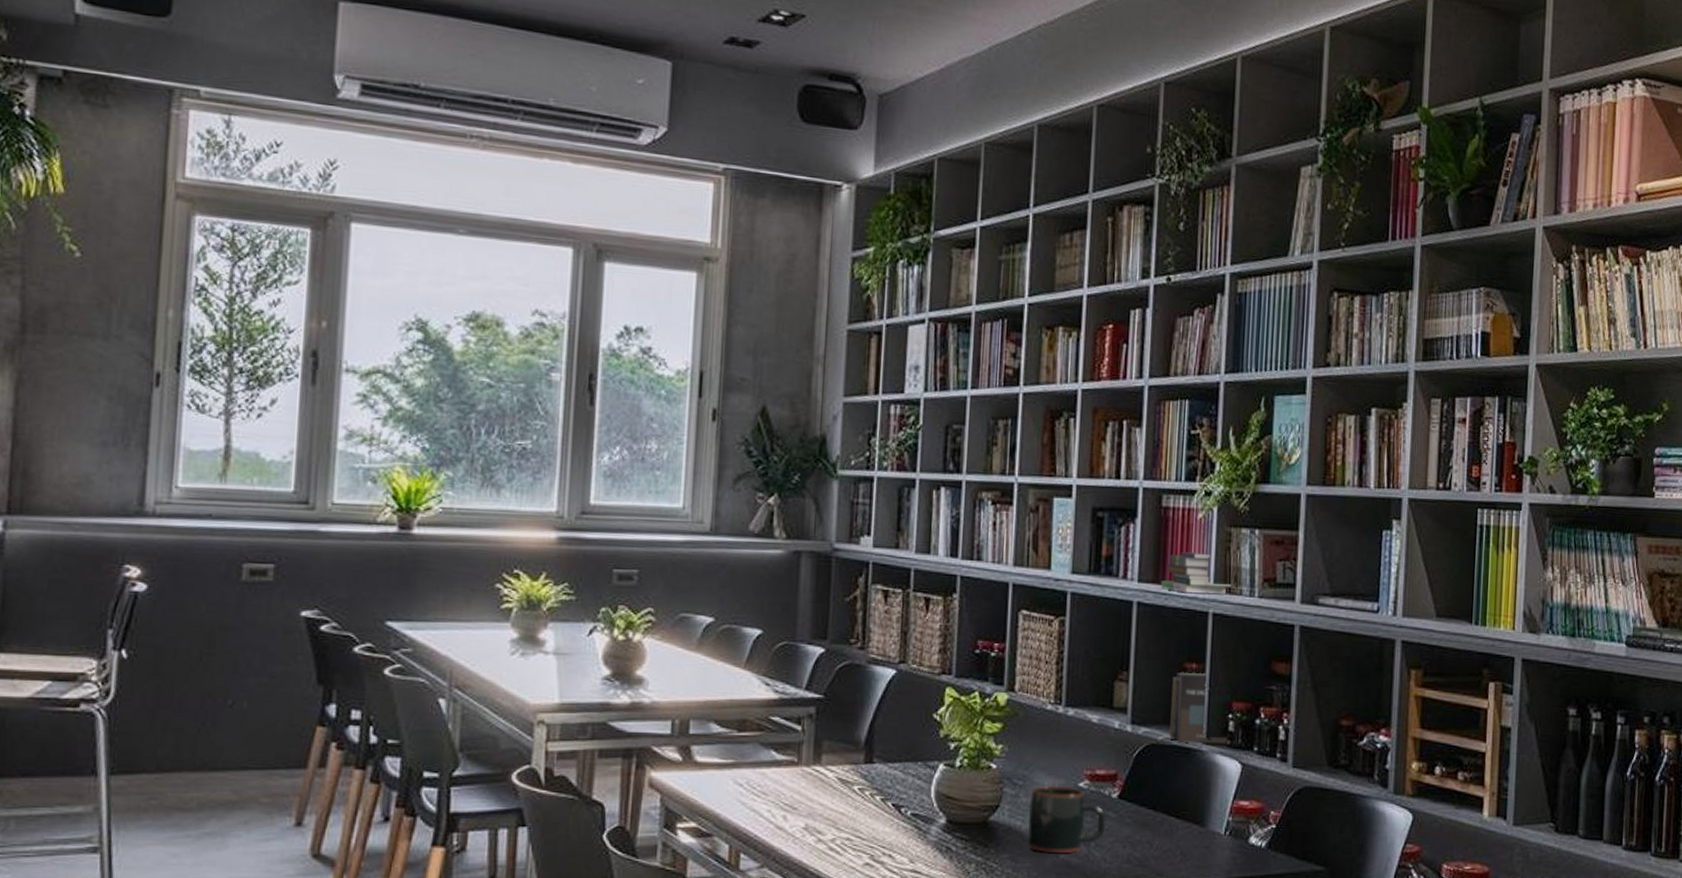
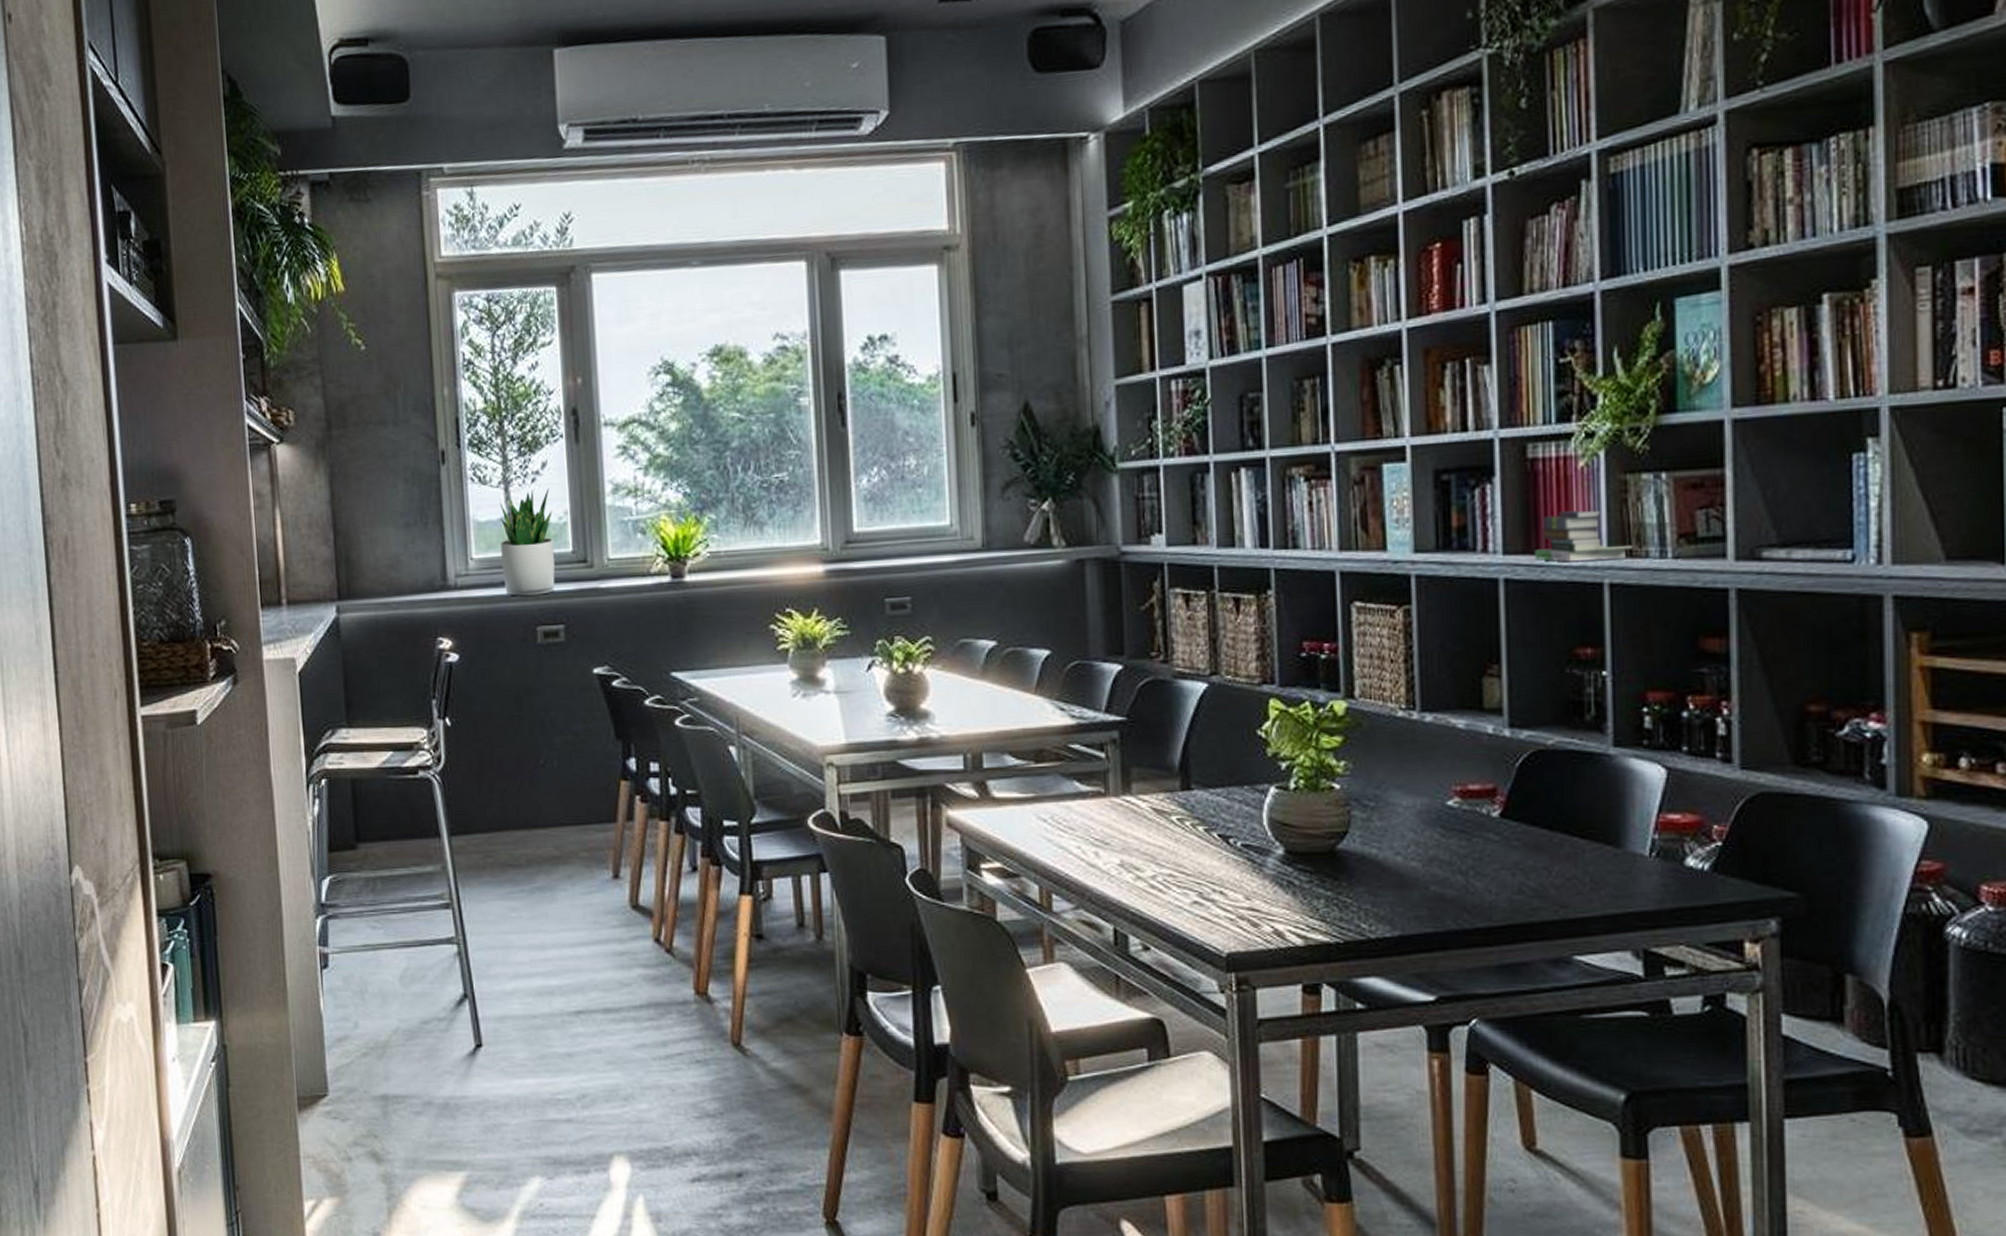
planter: none [211,425,276,532] -> present [499,487,555,597]
mug: present [1028,785,1106,854] -> none [1385,804,1486,886]
books: present [1169,673,1228,745] -> none [1560,660,1645,747]

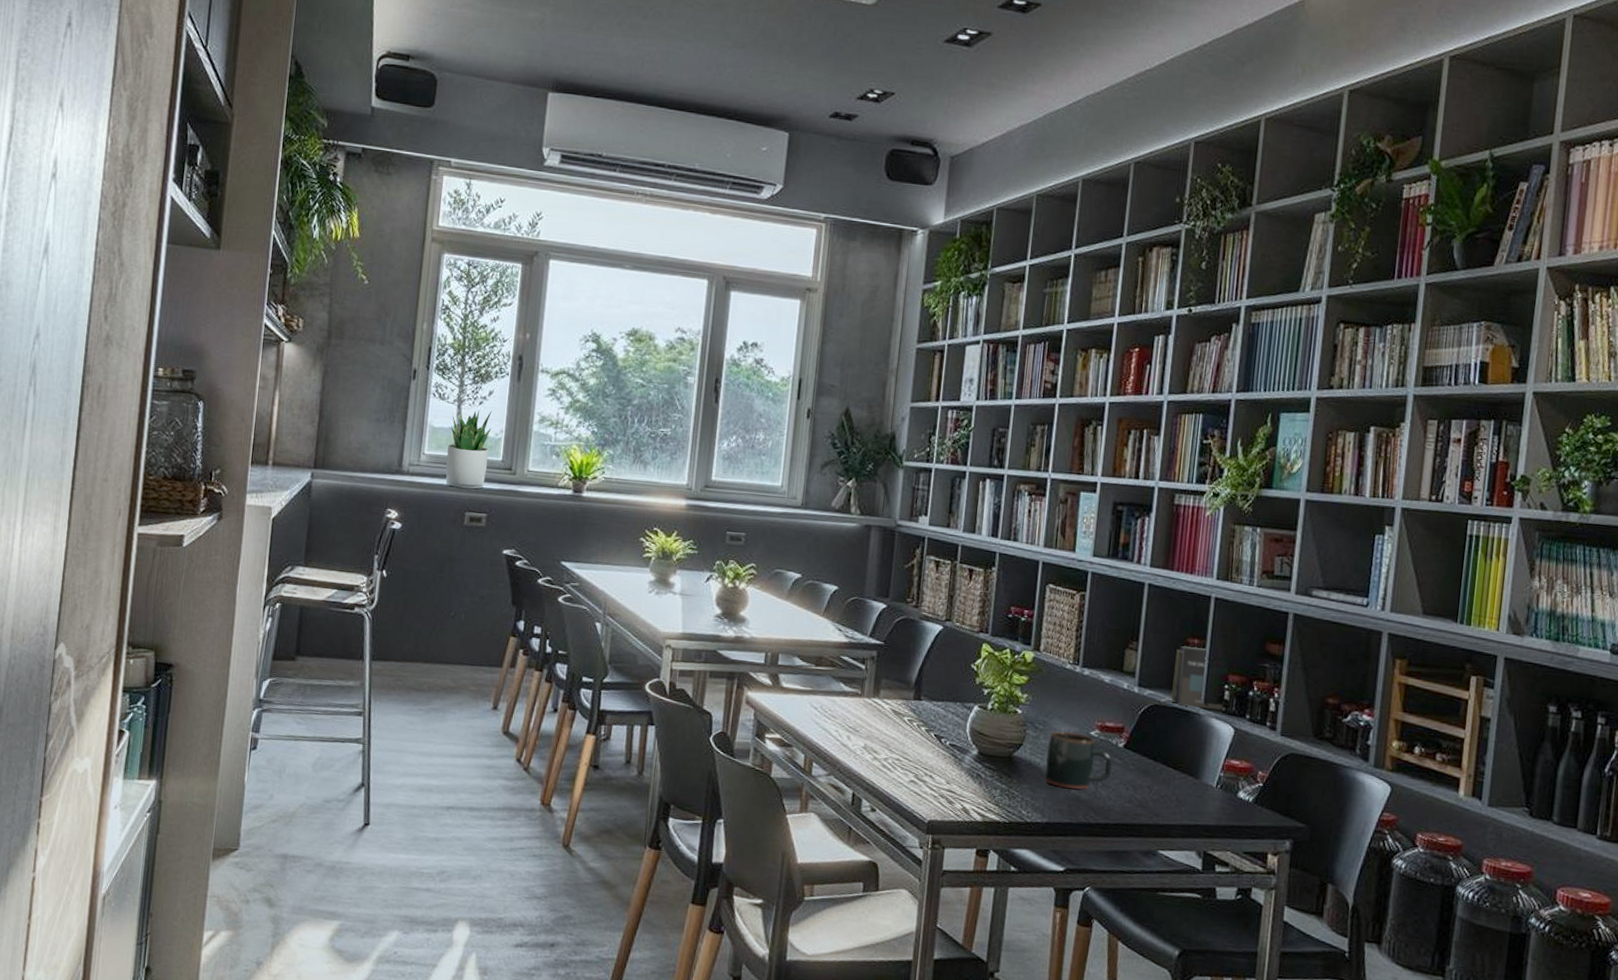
mug: none [1385,804,1486,886] -> present [1045,731,1113,790]
books: present [1534,510,1633,563] -> none [1170,543,1233,582]
books: none [1560,660,1645,747] -> present [1171,646,1224,711]

